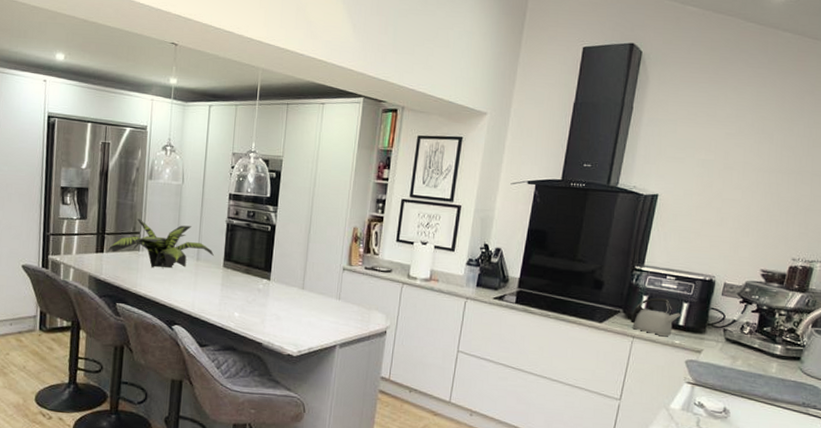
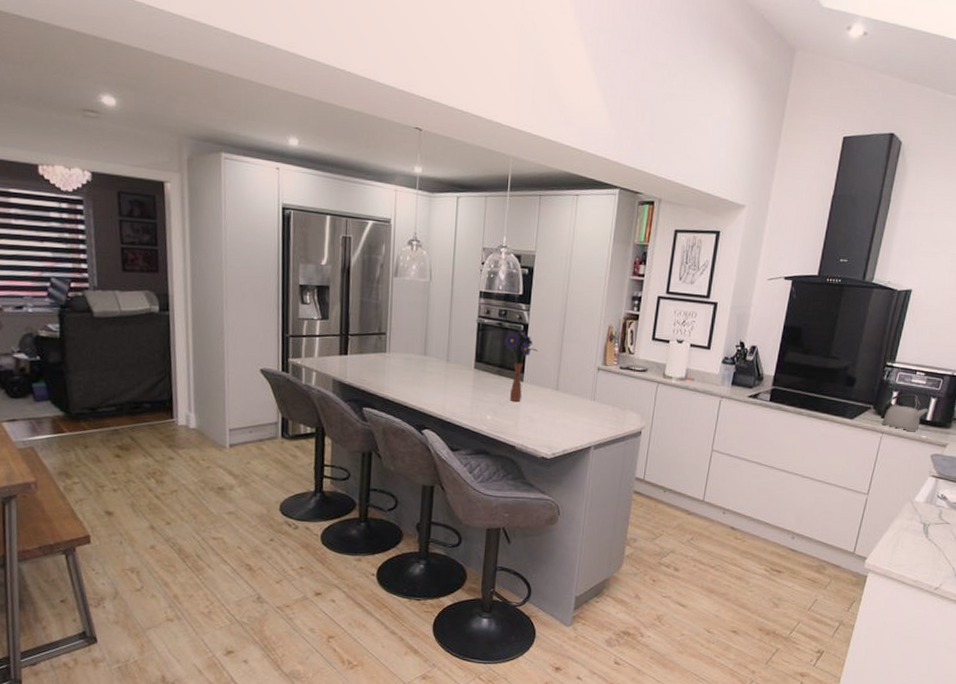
plant: present [106,218,214,268] -> none [350,318,464,370]
flower arrangement: none [252,228,286,301] -> present [504,327,539,403]

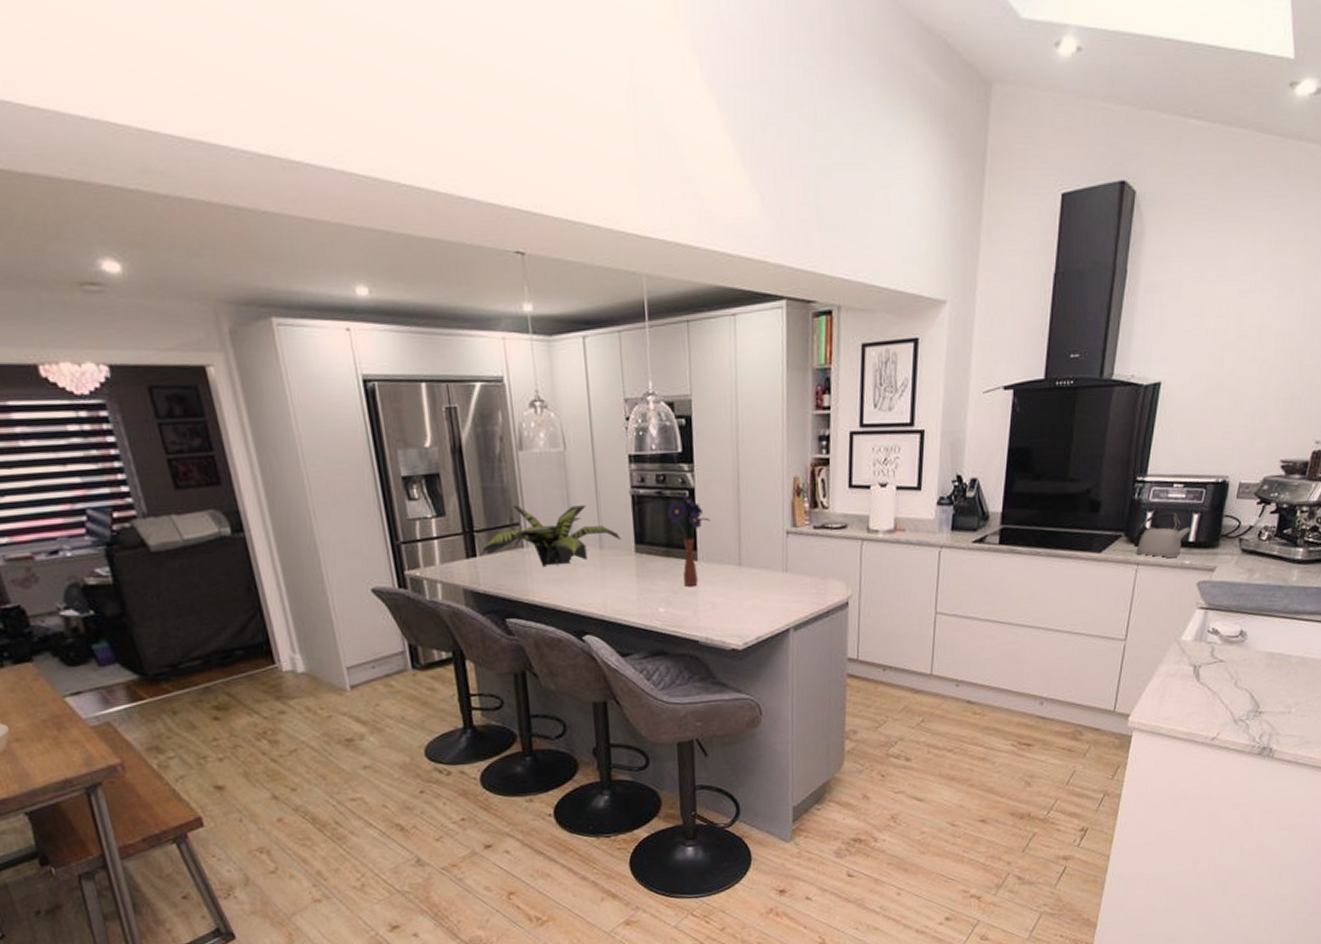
plant: none [350,318,464,370] -> present [480,505,621,566]

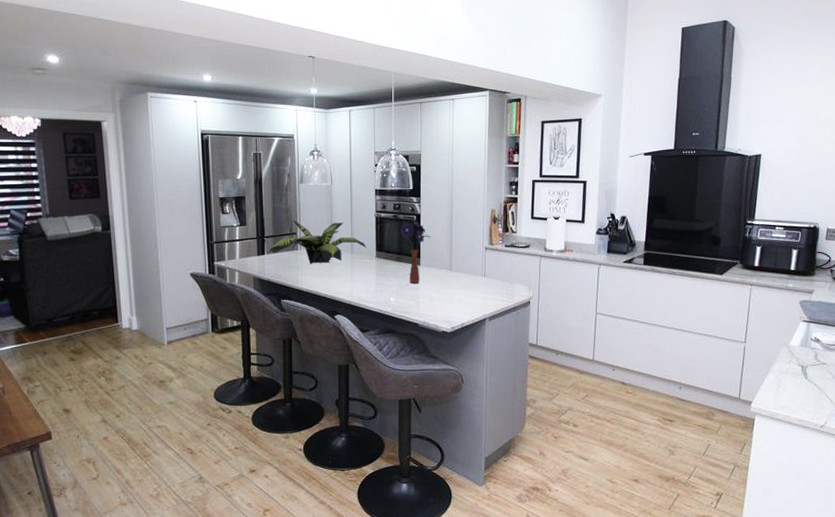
kettle: present [1133,512,1192,559] -> none [747,247,792,282]

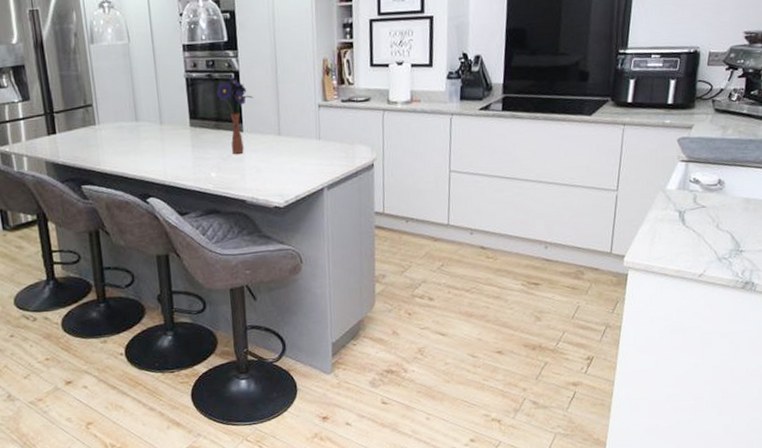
plant: present [267,220,366,264] -> none [59,88,178,140]

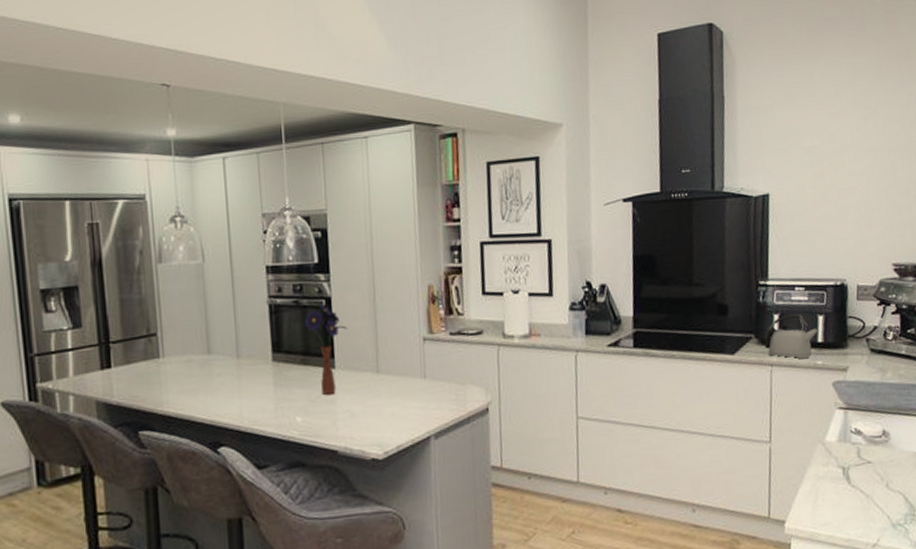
kettle: none [619,79,670,119] -> present [764,314,819,359]

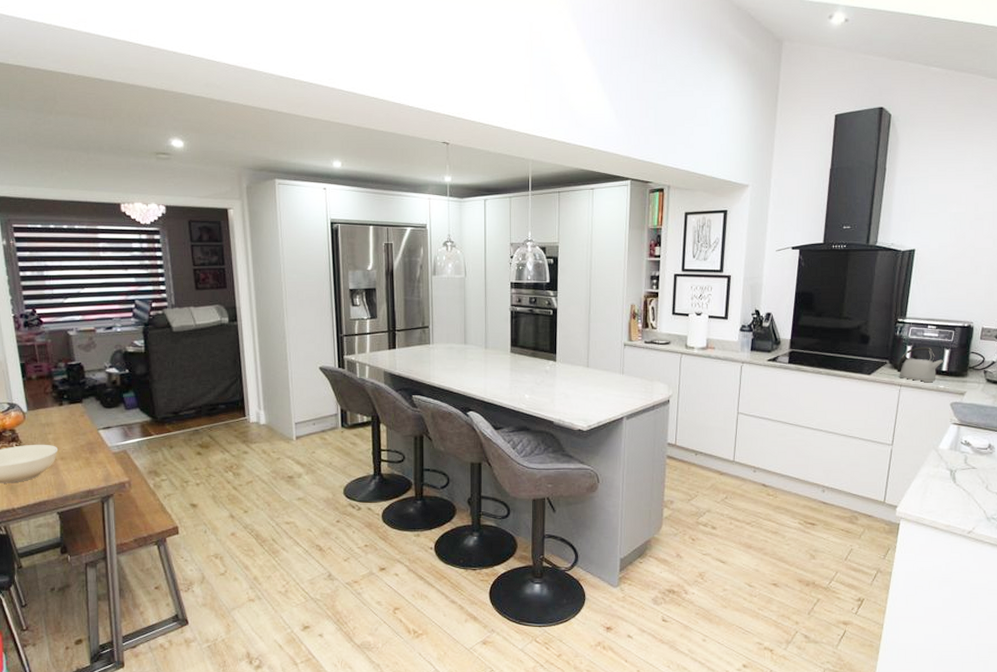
flower arrangement: present [304,303,349,396] -> none [536,312,568,381]

